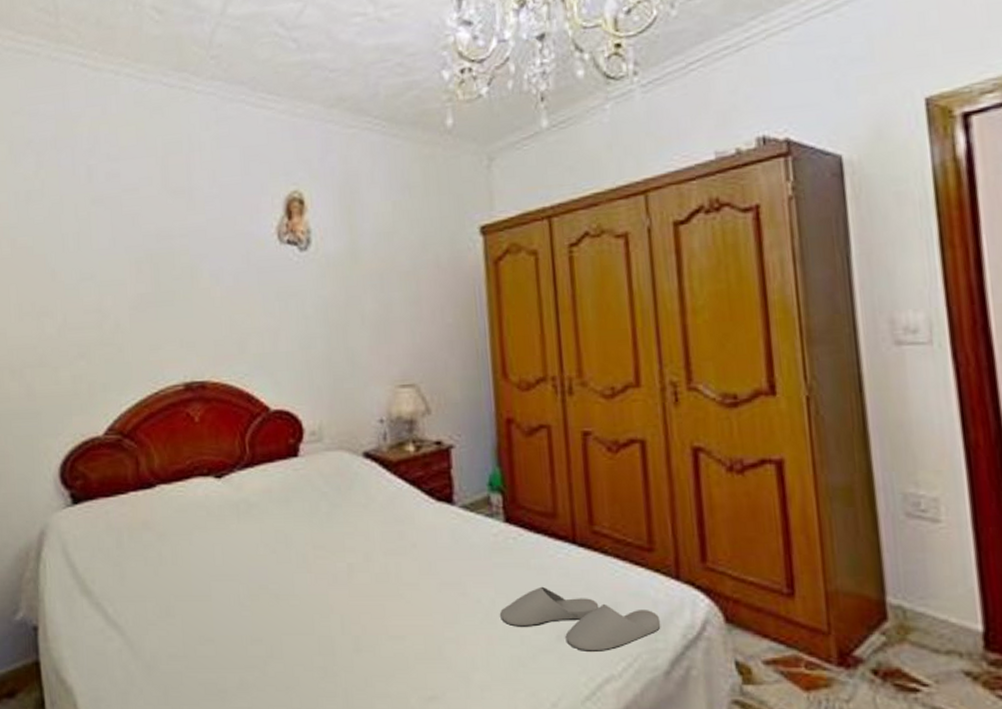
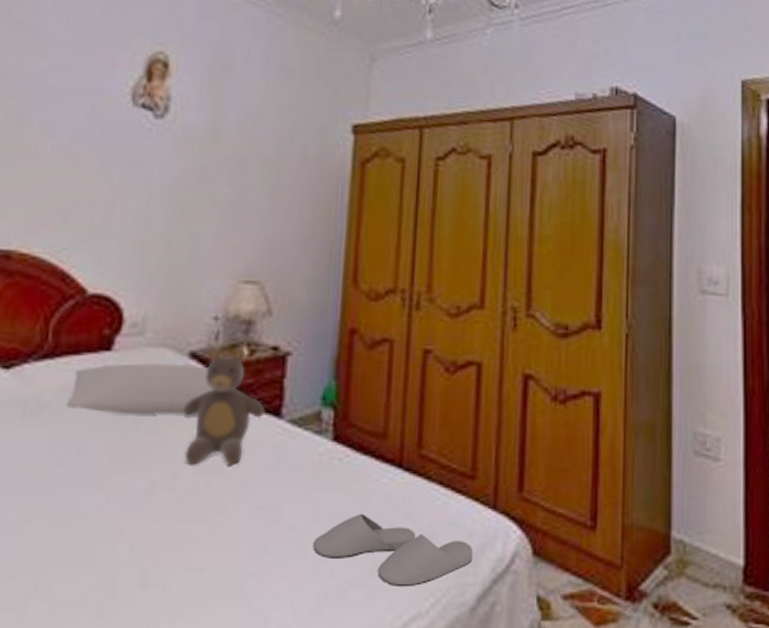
pillow: none [269,463,389,509] -> present [65,363,213,415]
teddy bear: none [365,444,438,549] -> present [182,347,265,466]

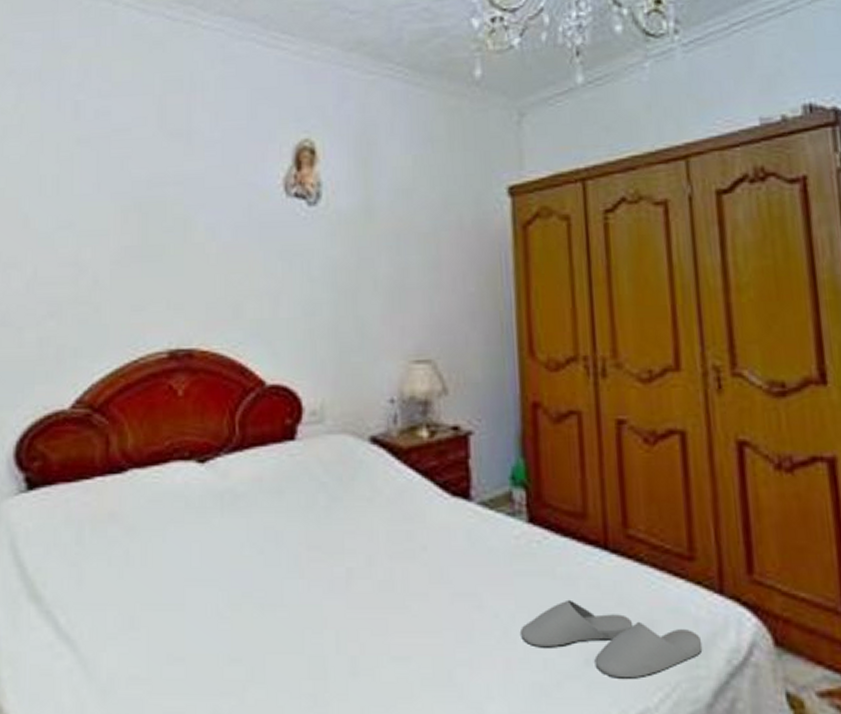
pillow: present [65,363,213,415] -> none [259,449,398,503]
teddy bear: present [182,347,265,466] -> none [369,429,453,551]

